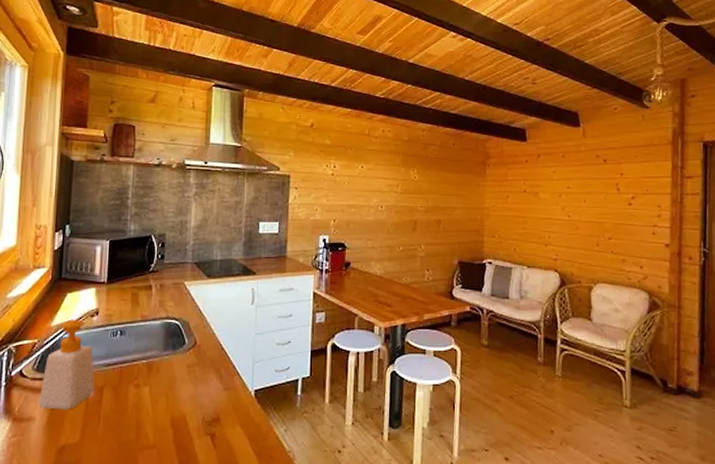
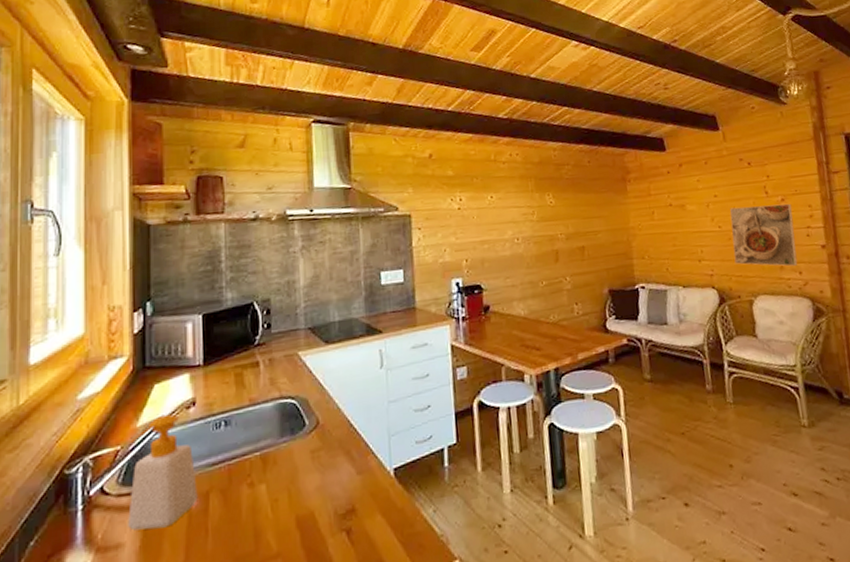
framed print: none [579,200,642,260] -> present [730,203,798,267]

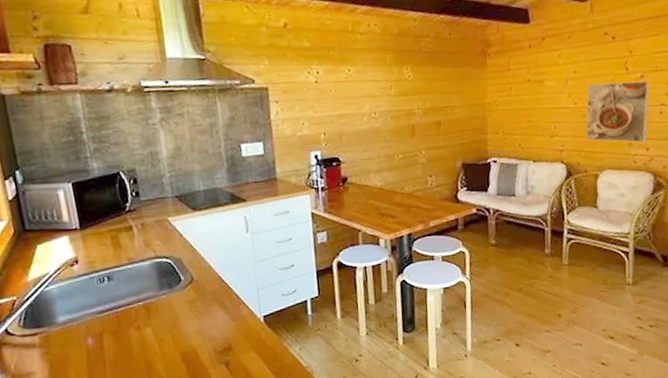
soap bottle: present [128,414,198,531] -> none [23,270,93,363]

